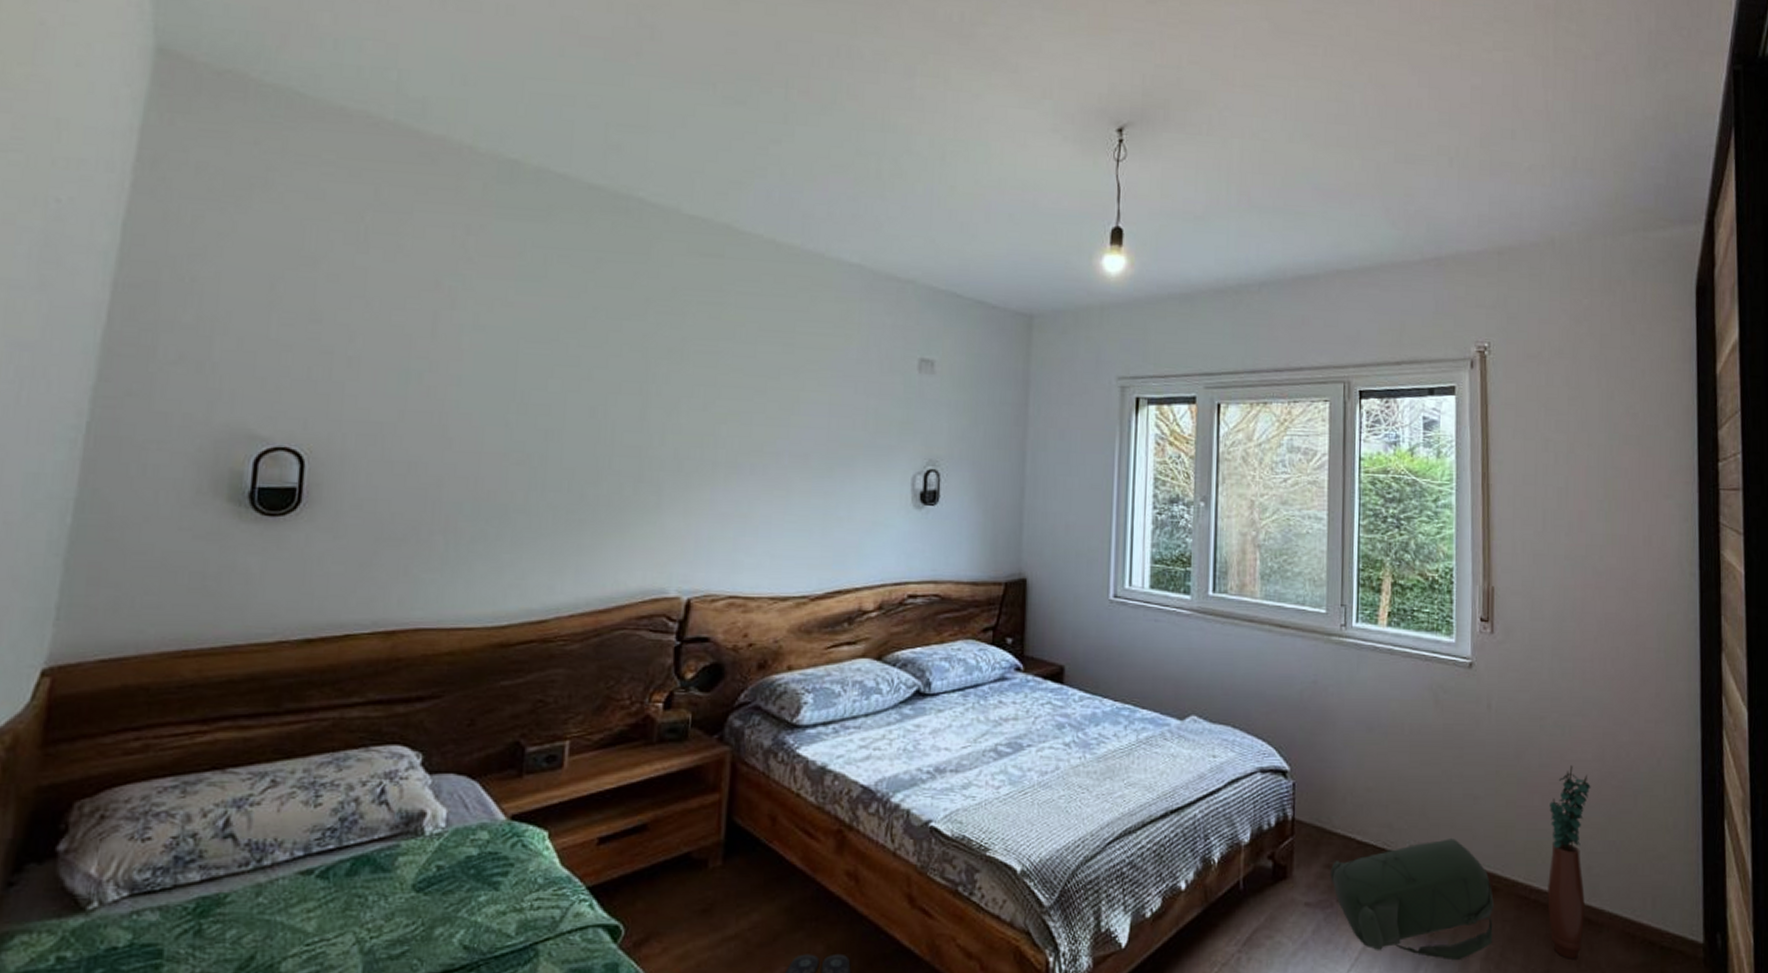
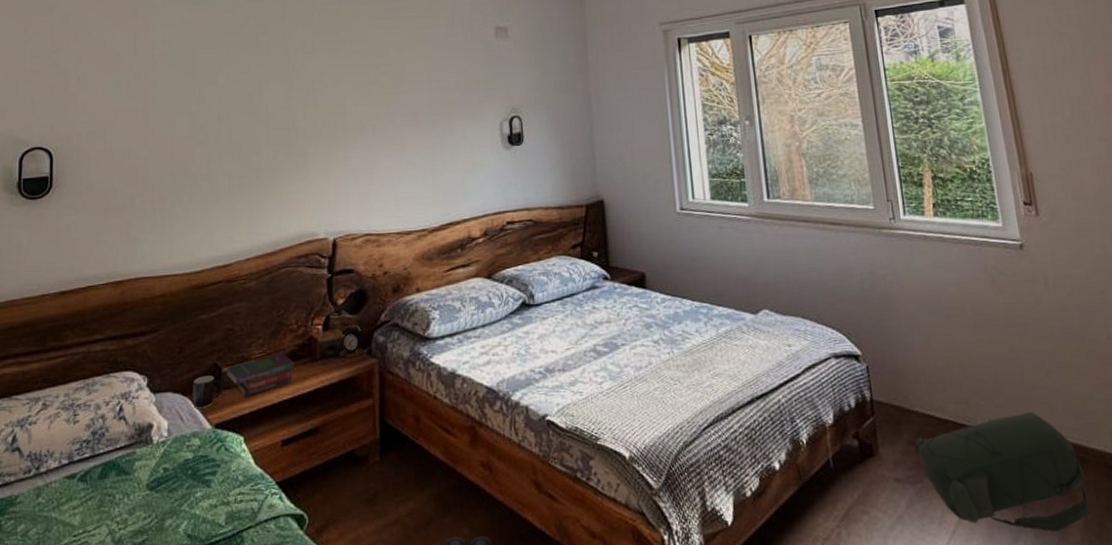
mug: none [483,754,523,797] -> present [193,374,221,410]
books: none [529,733,623,784] -> present [225,353,294,397]
alarm clock: none [682,704,716,744] -> present [339,324,365,358]

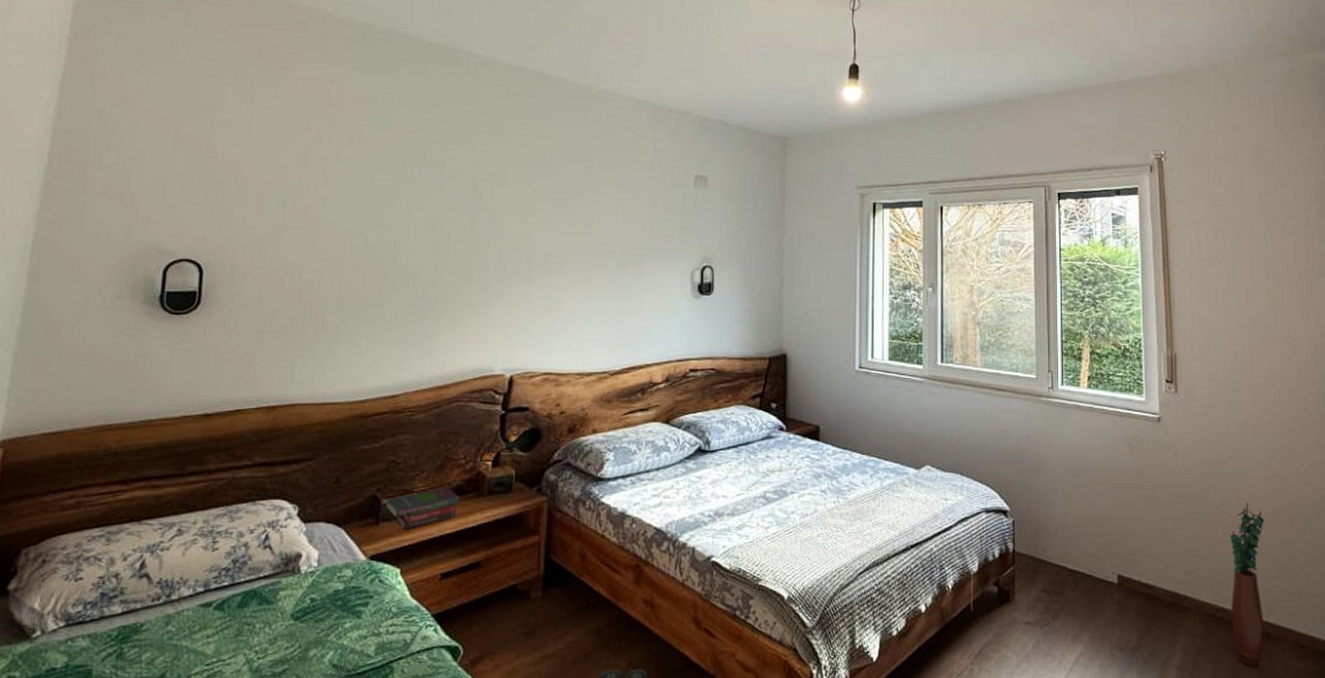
mug: present [193,374,221,410] -> none [347,506,379,541]
alarm clock: present [339,324,365,358] -> none [507,462,535,495]
backpack: present [913,412,1090,531] -> none [1046,566,1187,669]

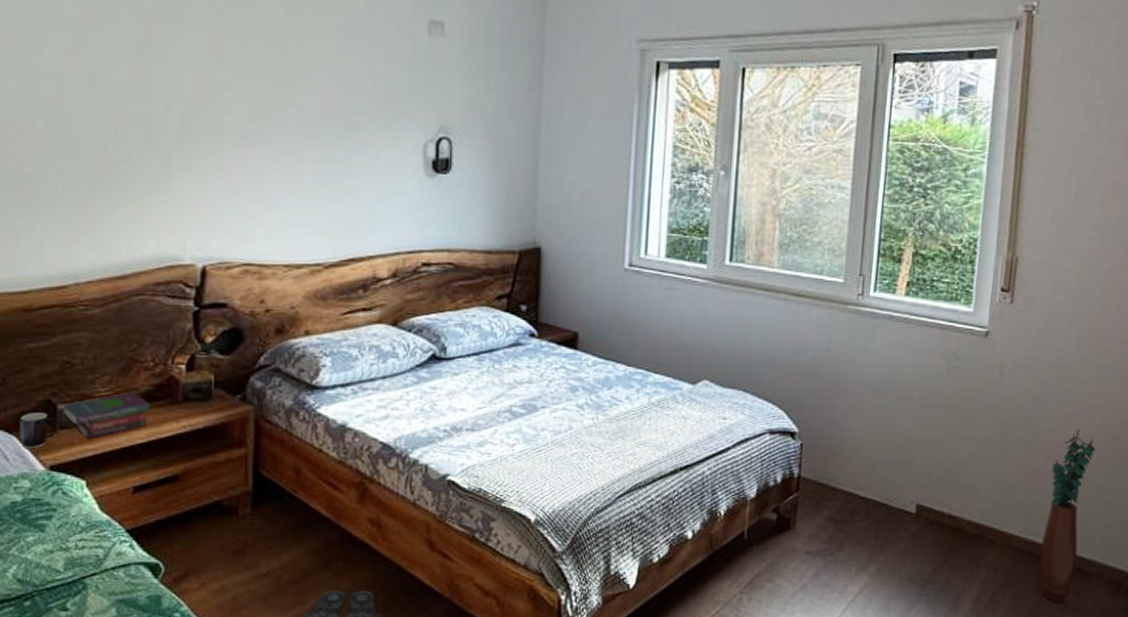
mug: none [347,506,379,541] -> present [19,411,56,449]

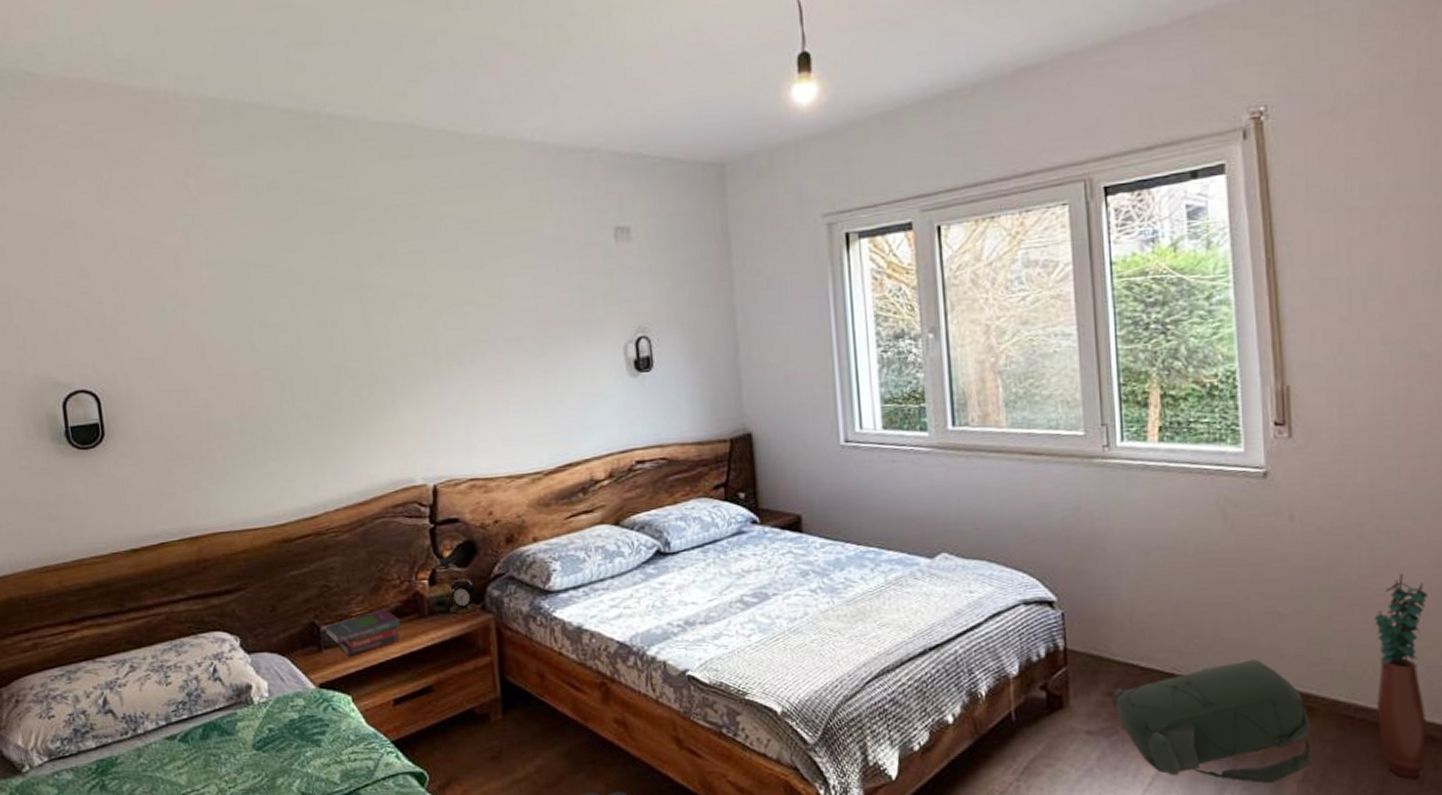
mug: present [19,411,56,449] -> none [289,633,322,670]
alarm clock: none [206,366,239,403] -> present [449,578,479,614]
backpack: none [832,496,989,602] -> present [1111,659,1312,783]

